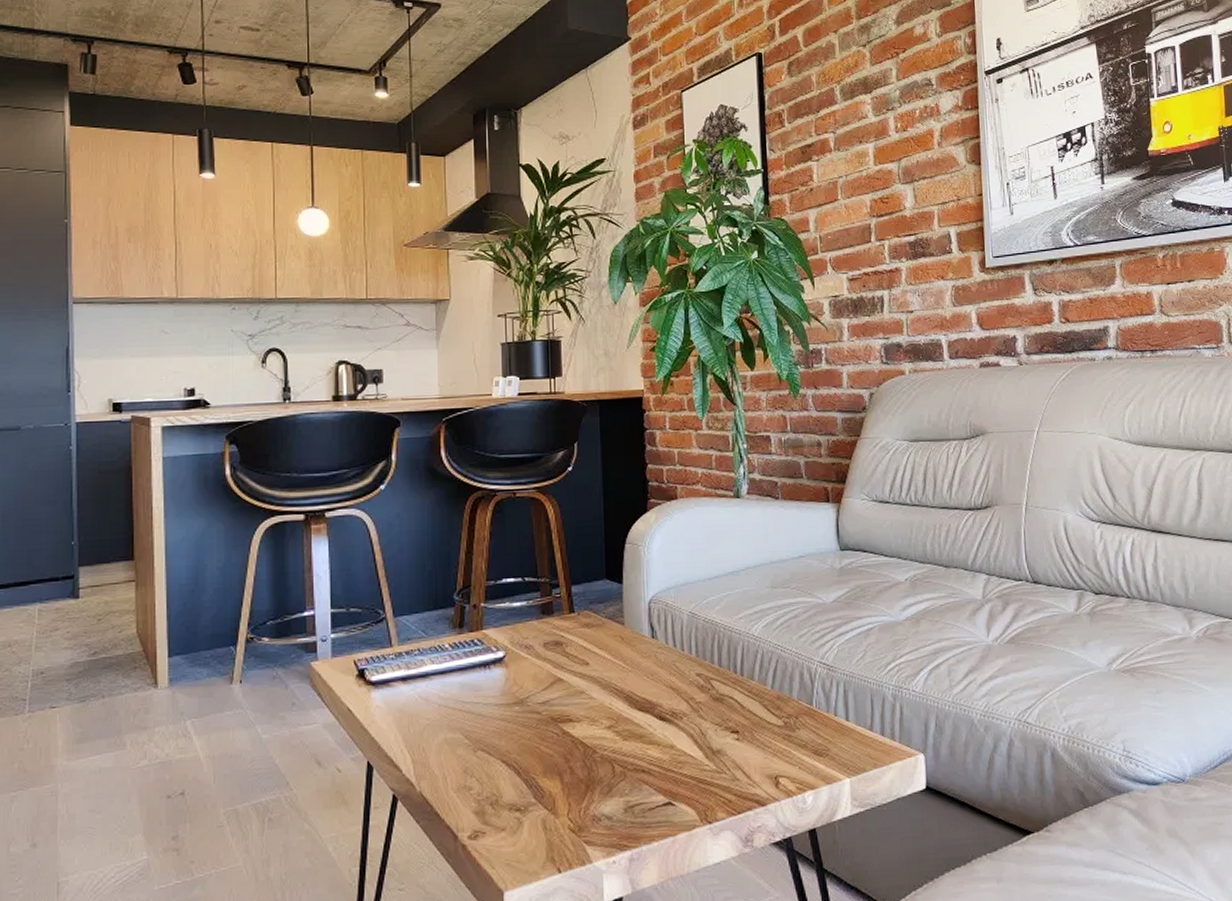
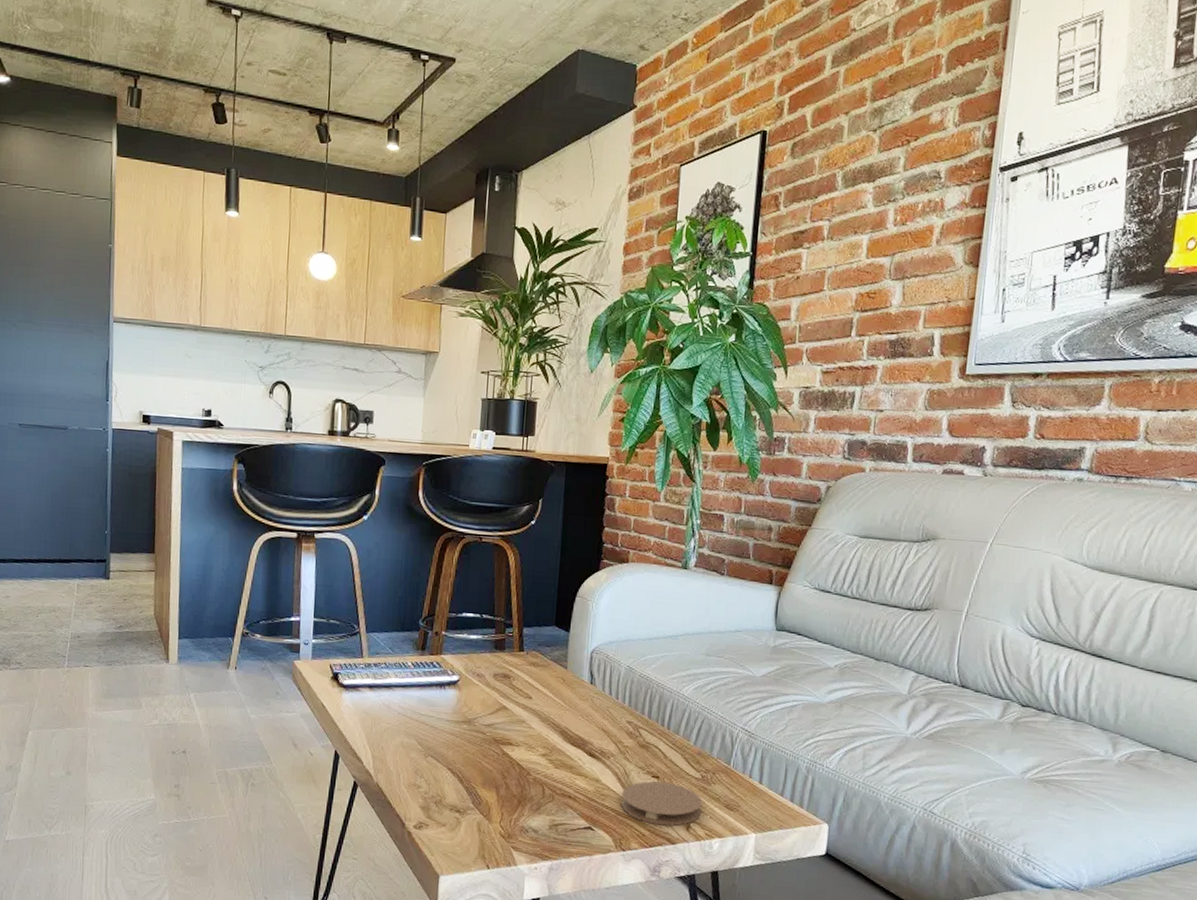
coaster: none [700,736,789,787] -> present [621,781,702,826]

